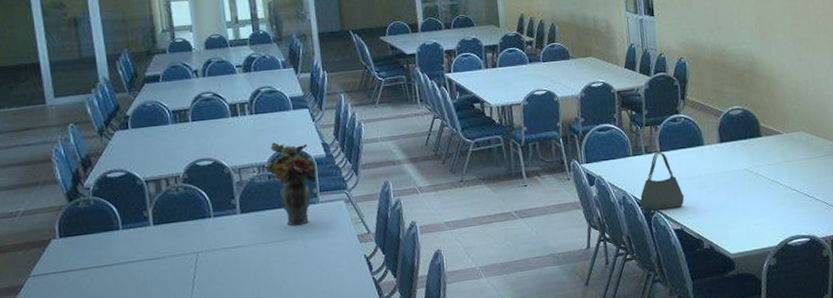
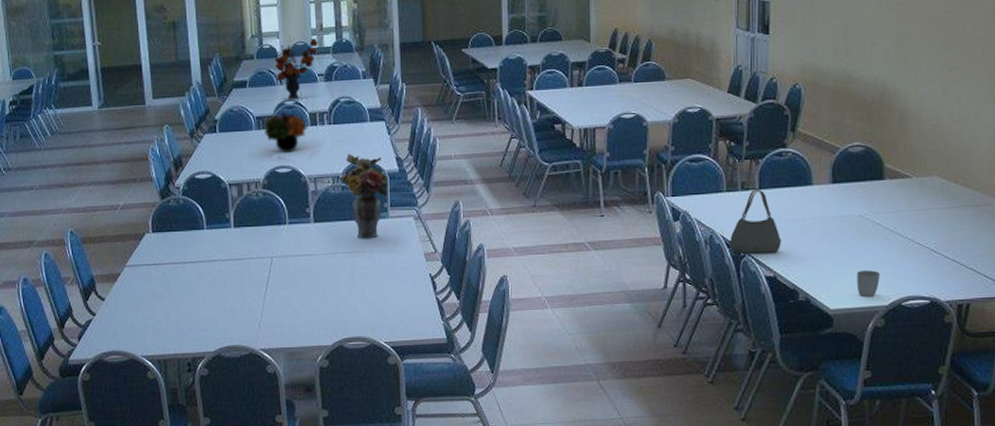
flower arrangement: none [181,104,228,146] -> present [264,111,308,153]
bouquet: none [189,29,234,92] -> present [274,36,318,99]
cup: none [749,216,768,241] -> present [857,270,880,298]

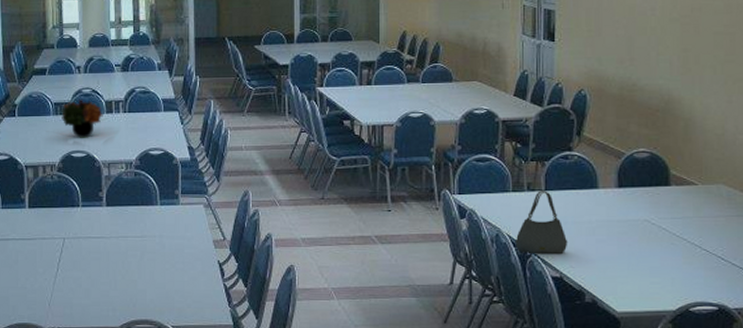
bouquet: present [274,36,318,99] -> none [74,28,116,87]
flower arrangement: present [339,154,388,239] -> none [132,141,180,224]
cup: present [857,270,880,298] -> none [643,275,667,302]

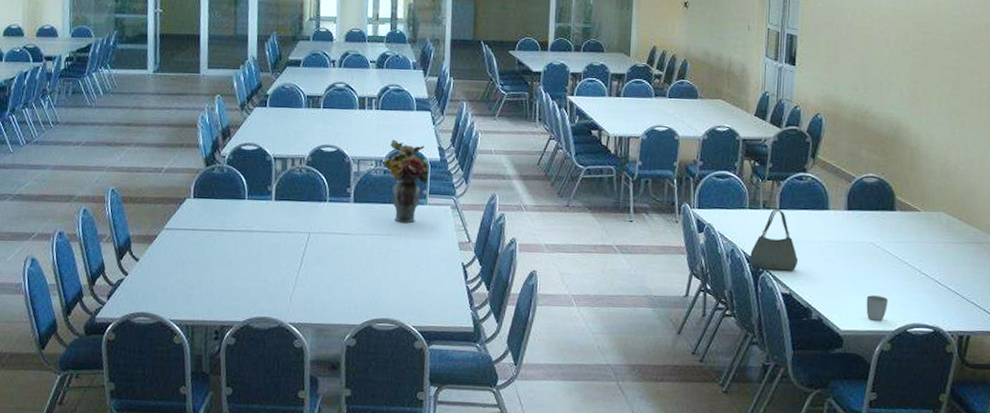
flower arrangement: present [61,98,103,138] -> none [313,93,356,133]
flower arrangement: none [132,141,180,224] -> present [382,139,429,224]
cup: none [643,275,667,302] -> present [866,295,888,322]

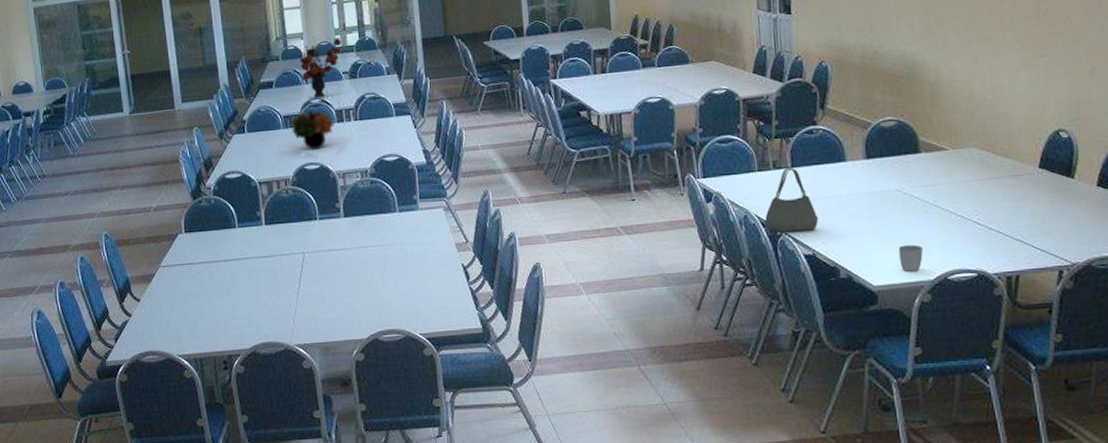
flower arrangement: none [313,93,356,133] -> present [291,109,335,150]
bouquet: none [329,22,373,82] -> present [299,36,341,98]
flower arrangement: present [382,139,429,224] -> none [367,148,417,232]

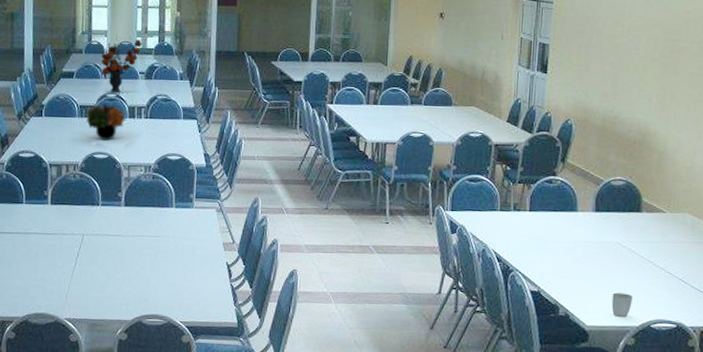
handbag: present [764,167,819,233] -> none [499,211,547,270]

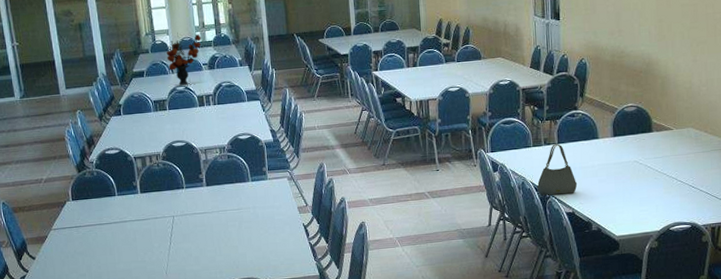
flower arrangement: present [86,102,126,141] -> none [160,95,197,130]
handbag: none [499,211,547,270] -> present [537,144,578,196]
cup: present [611,292,633,318] -> none [635,203,653,225]

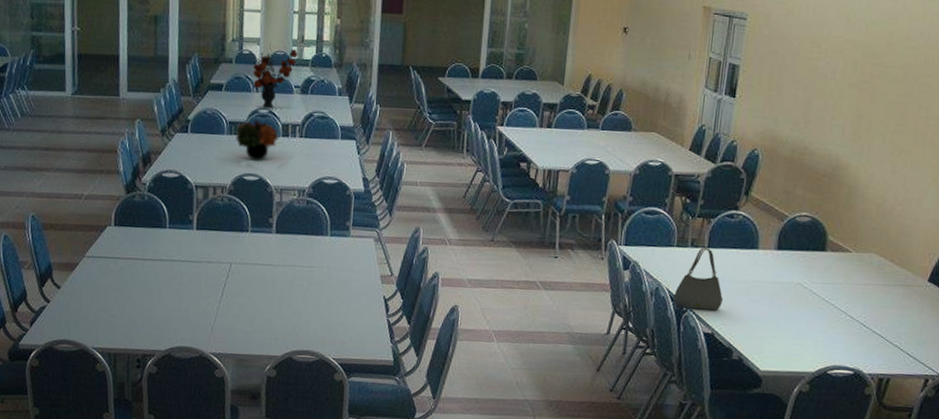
flower arrangement: none [160,95,197,130] -> present [236,119,279,161]

